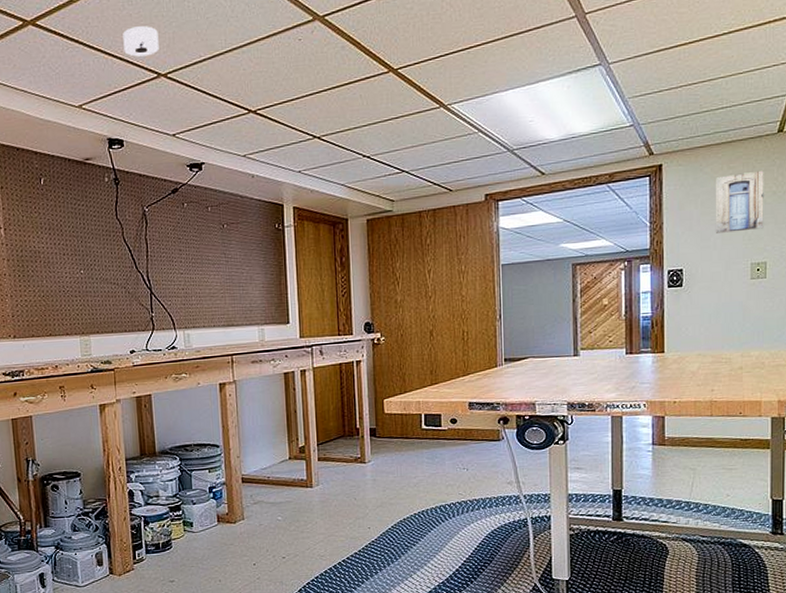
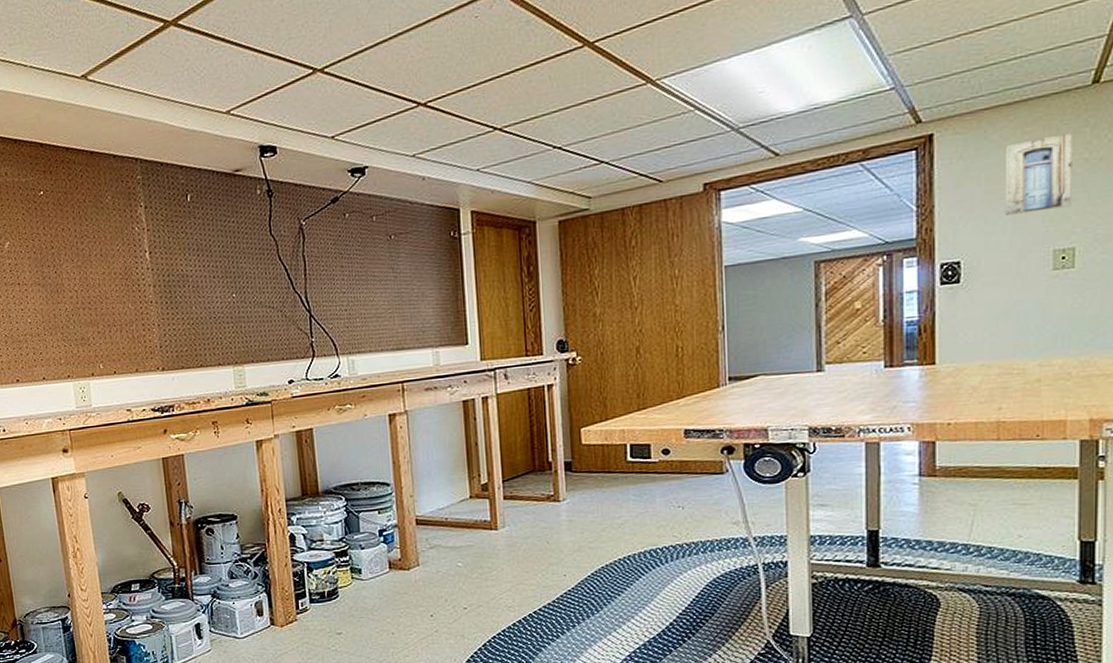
smoke detector: present [123,26,159,57] -> none [273,15,315,52]

